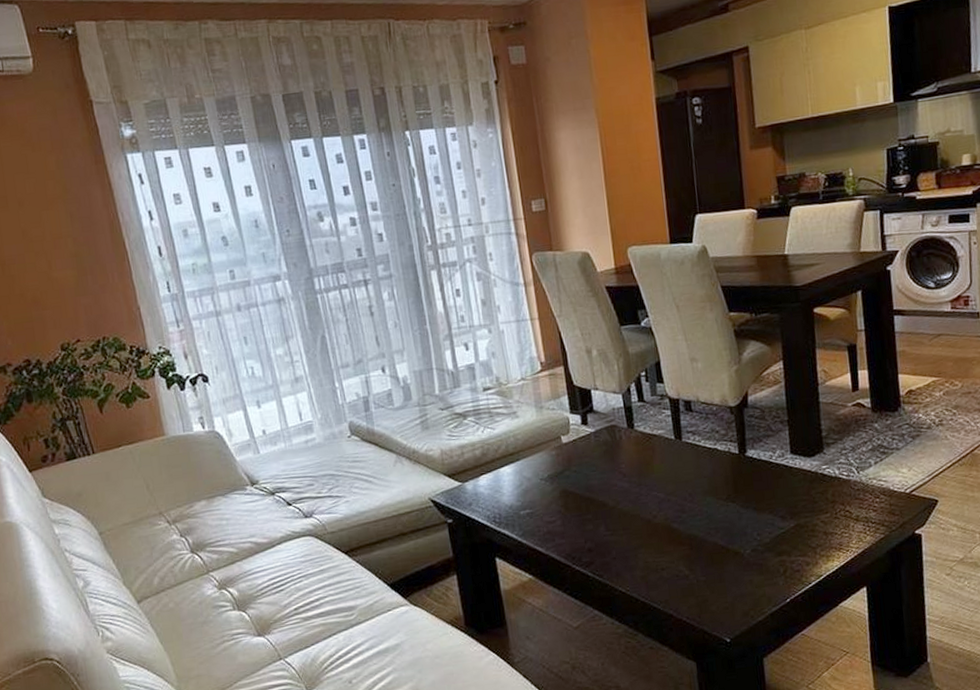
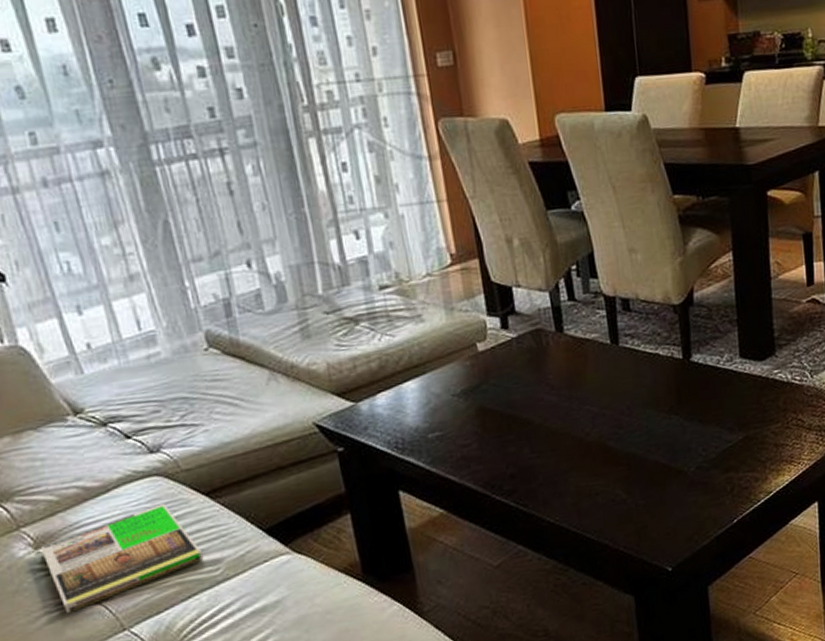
magazine: none [223,559,342,642] -> present [40,503,204,613]

